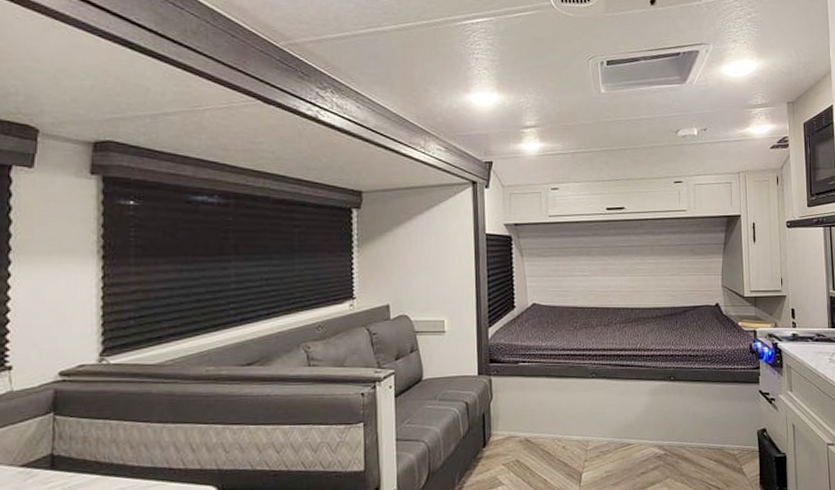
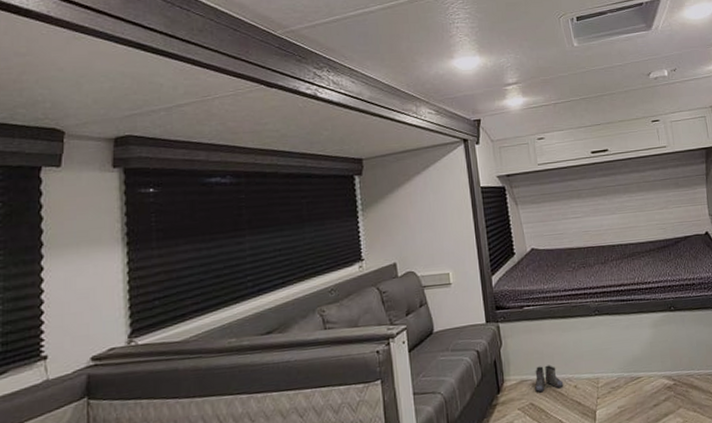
boots: none [522,423,552,450] -> present [535,365,564,393]

